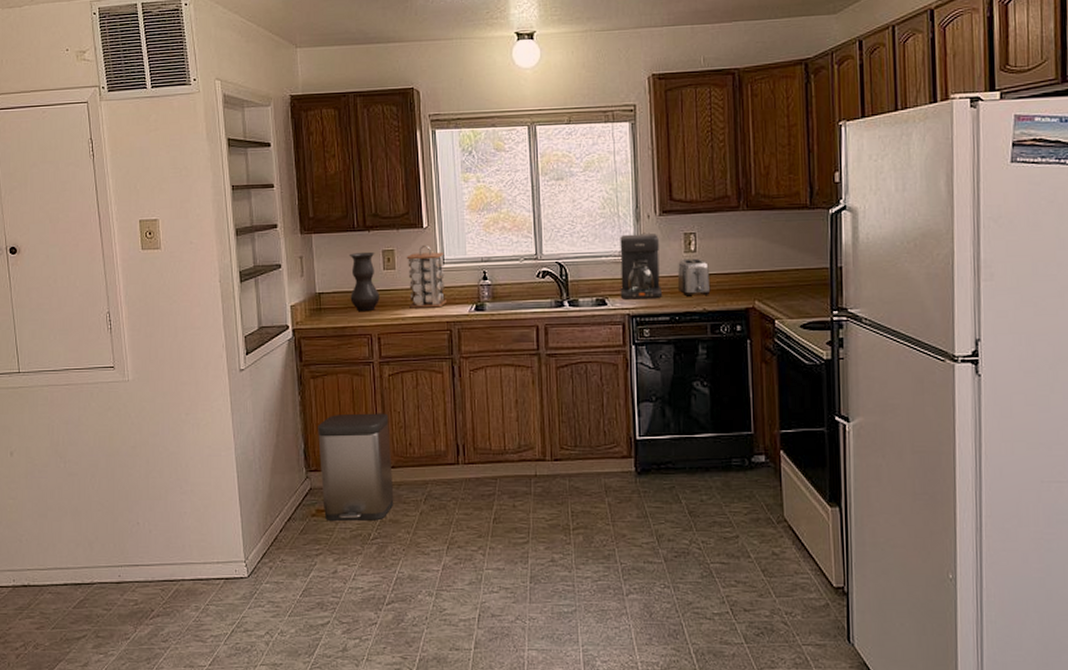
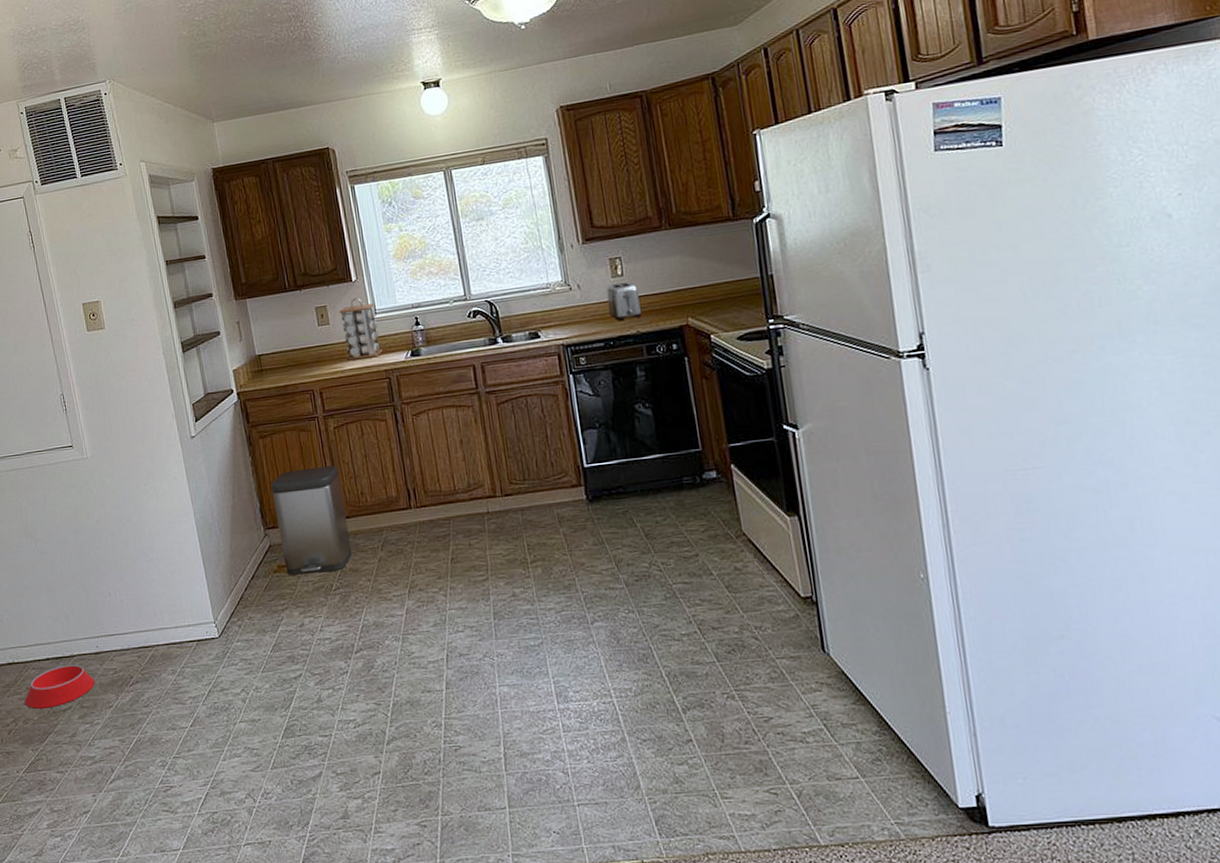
pet bowl: none [37,591,113,635] -> present [24,664,95,709]
vase: present [350,251,380,312] -> none [284,310,318,369]
coffee maker: present [620,234,663,300] -> none [546,262,595,330]

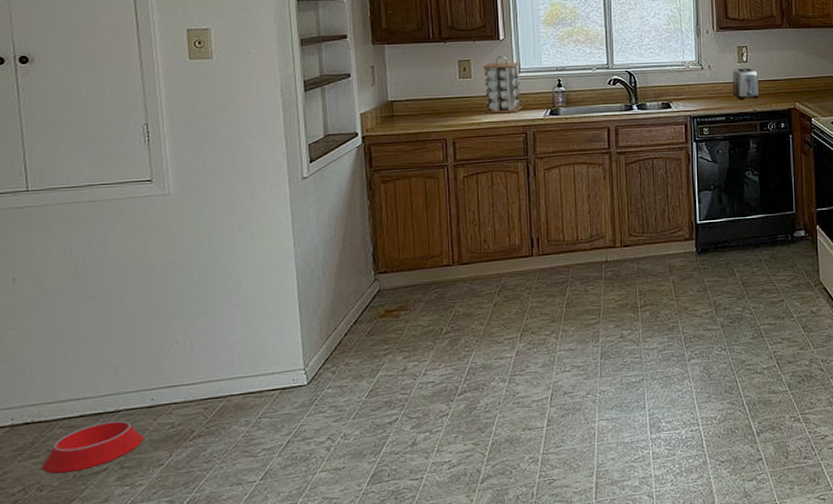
pedal bin: present [271,465,353,575] -> none [388,213,468,320]

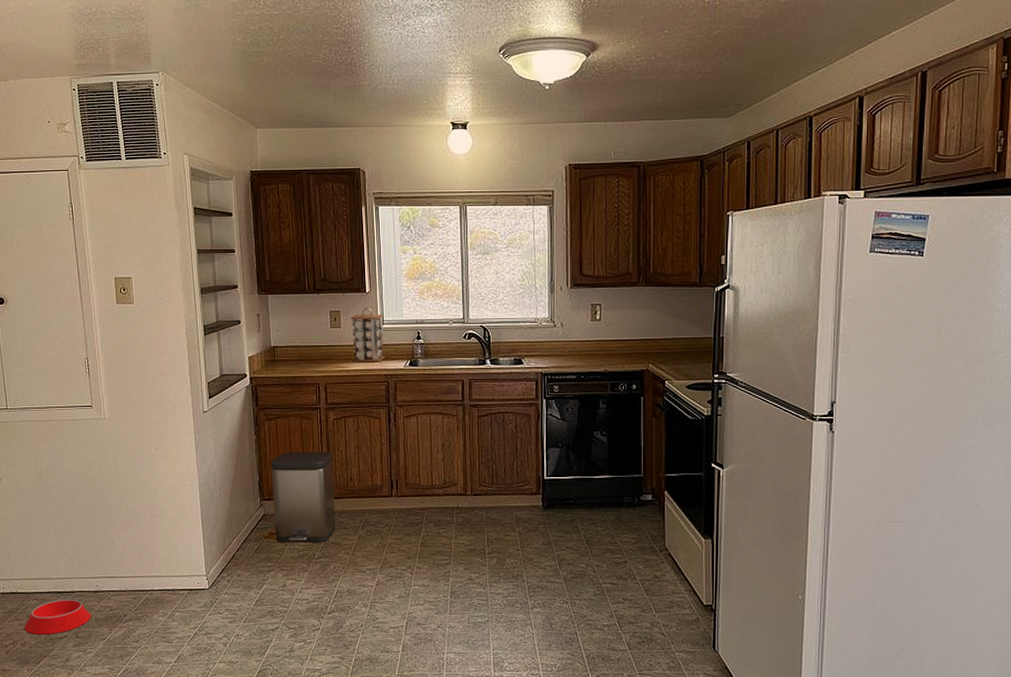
pedal bin: none [388,213,468,320] -> present [271,451,336,543]
toaster: present [732,67,760,100] -> none [584,326,612,359]

